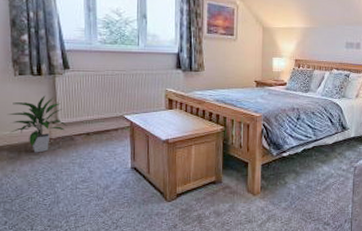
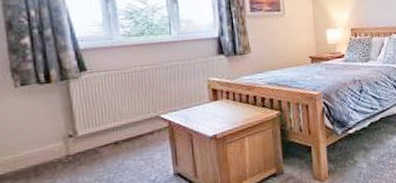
indoor plant: present [7,95,67,153] -> none [8,105,89,176]

